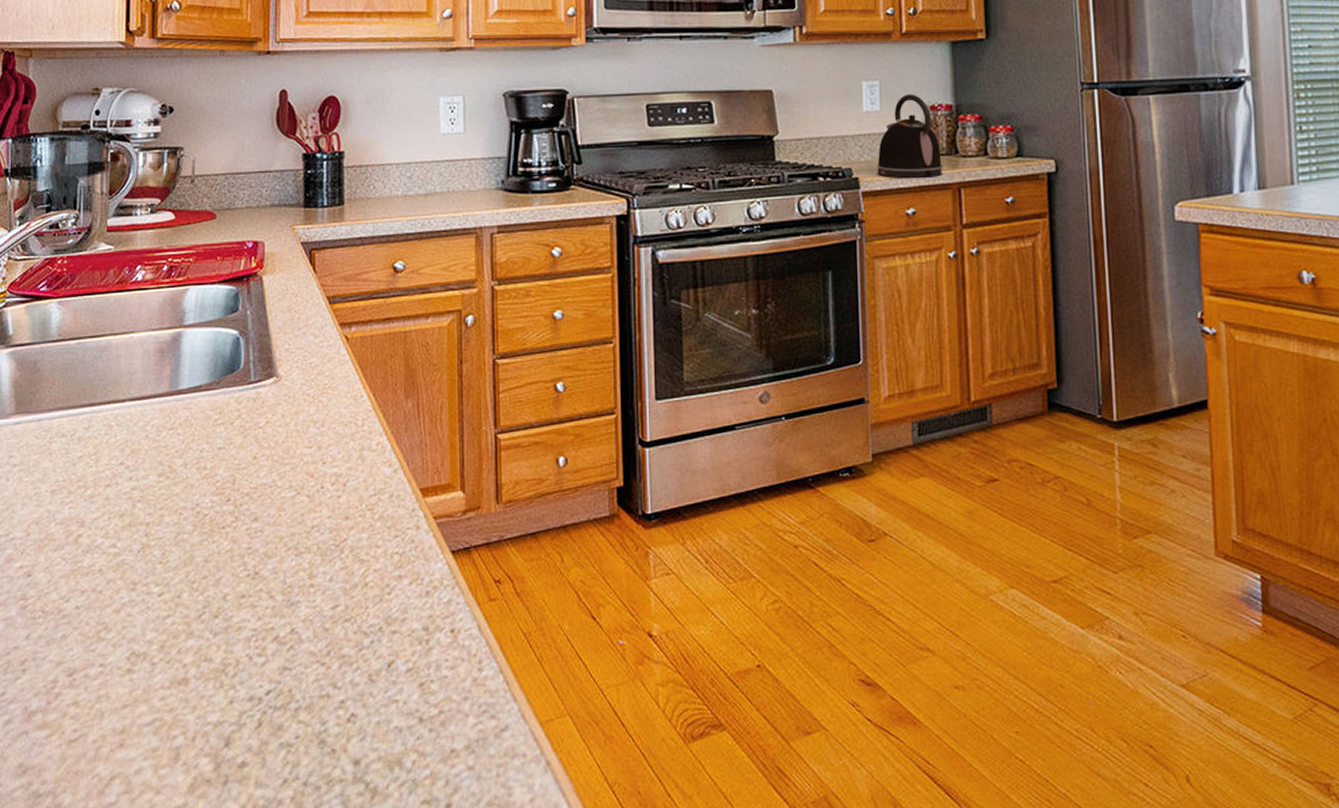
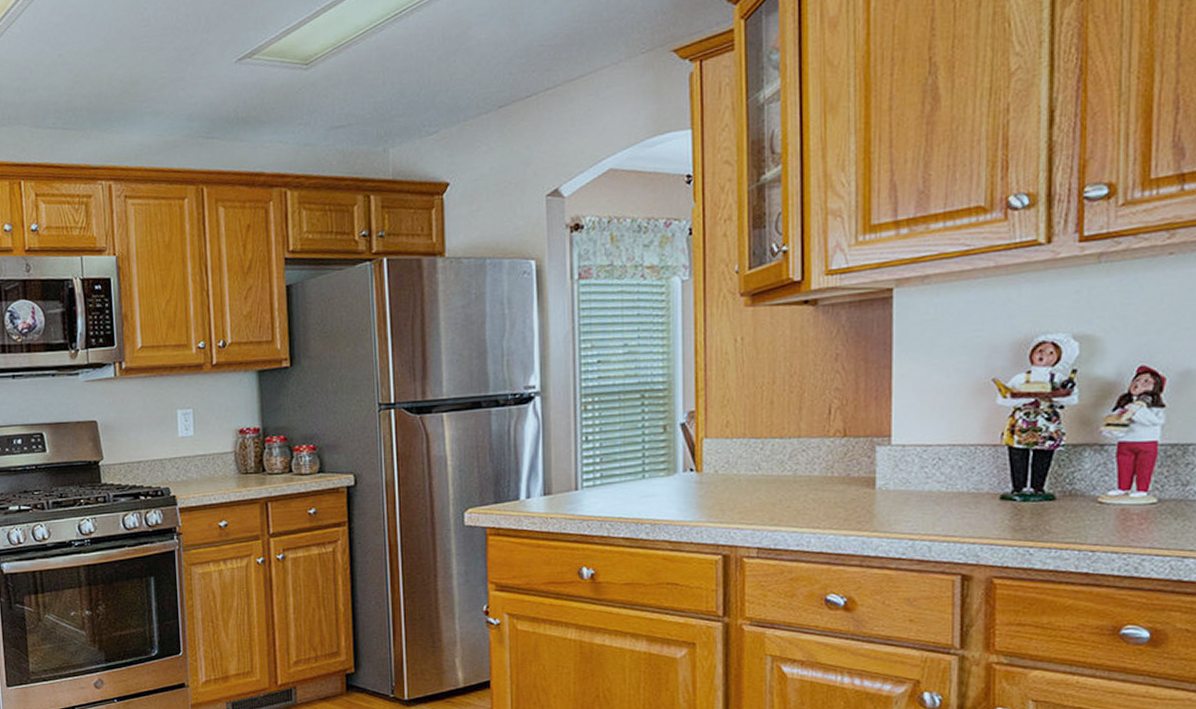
kettle: present [875,94,943,178] -> none [191,419,252,495]

